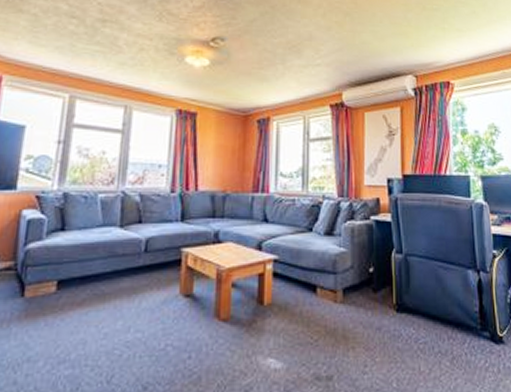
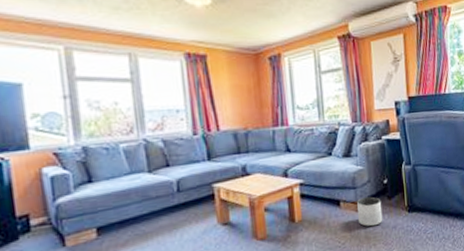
planter: none [335,286,366,324] -> present [357,196,383,227]

